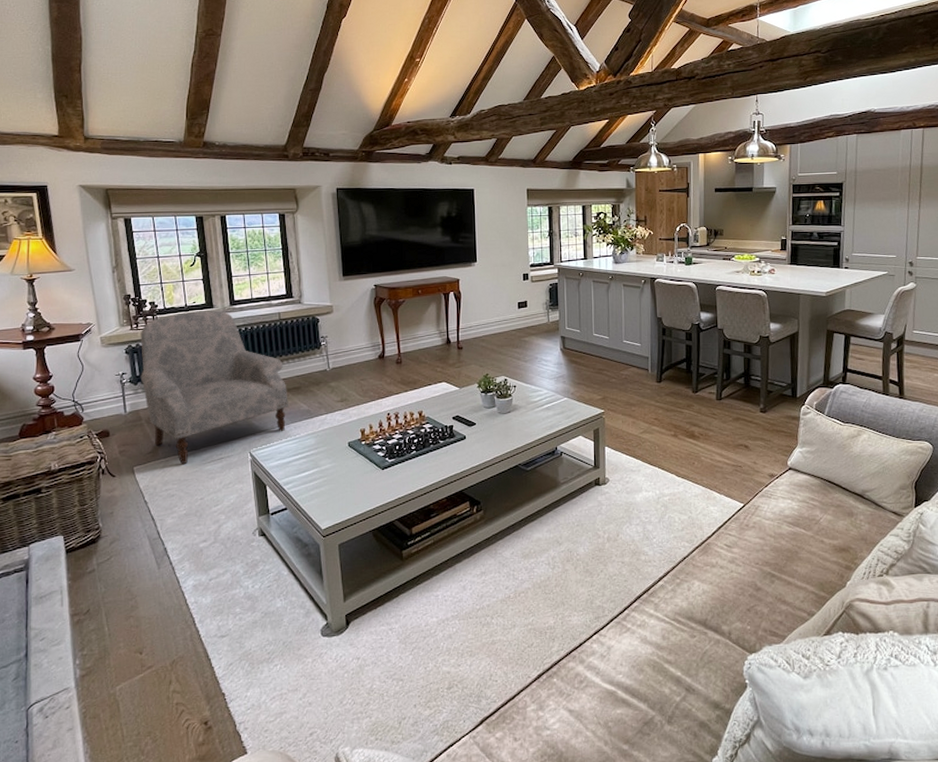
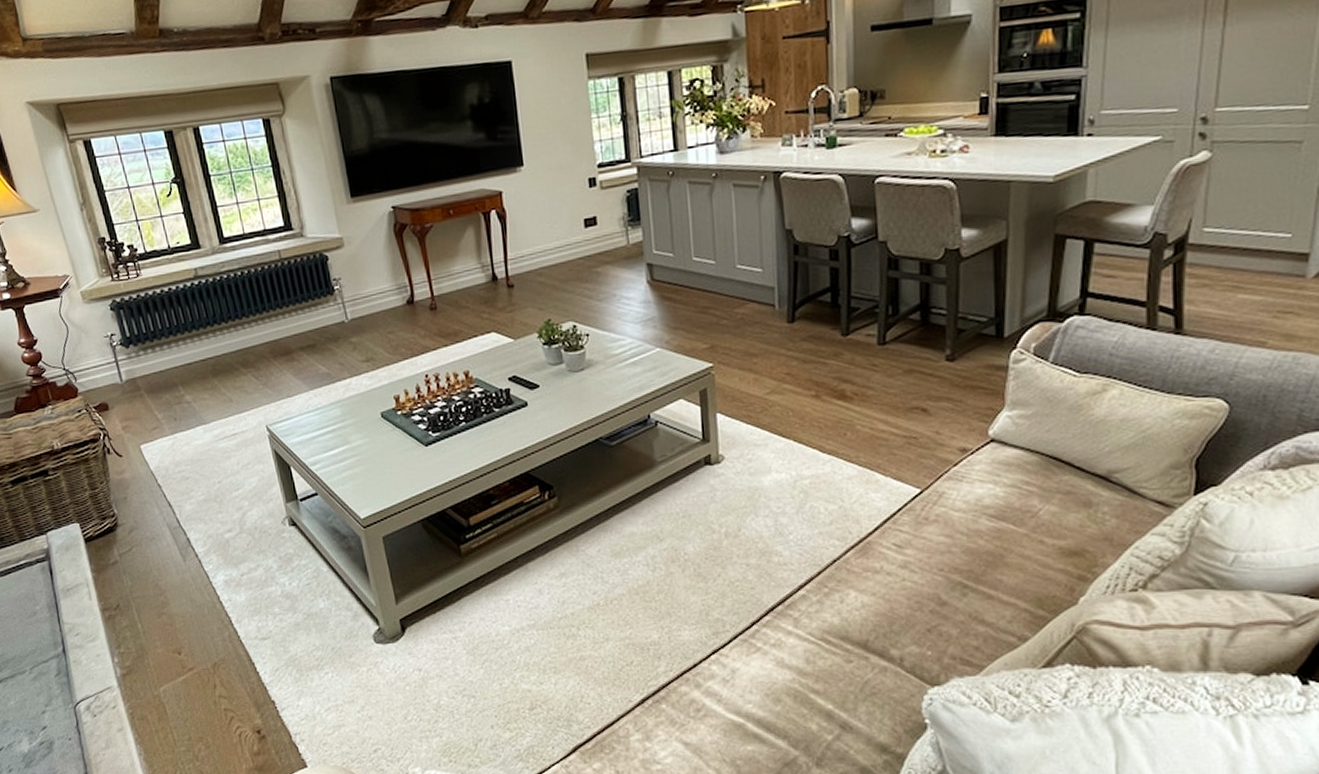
armchair: present [140,310,288,464] -> none [123,251,304,441]

